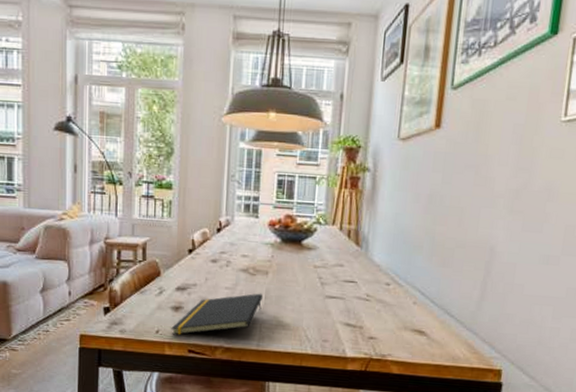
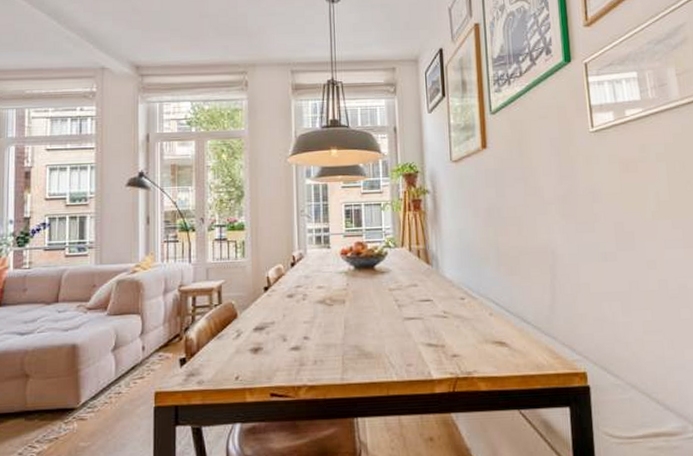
notepad: present [171,293,264,335] -> none [251,323,343,379]

